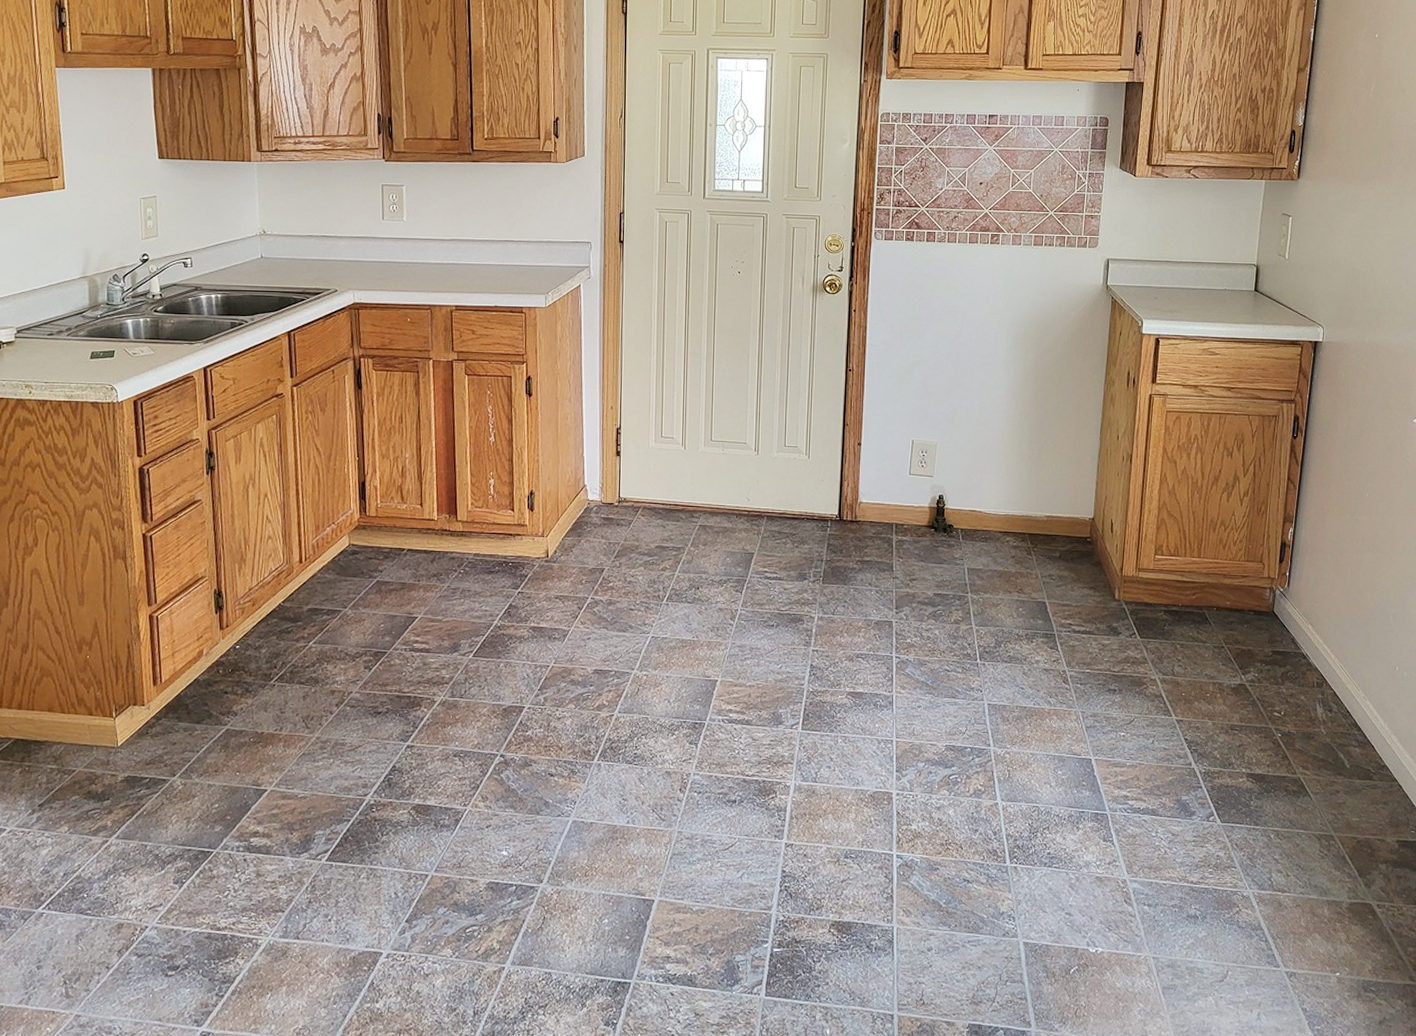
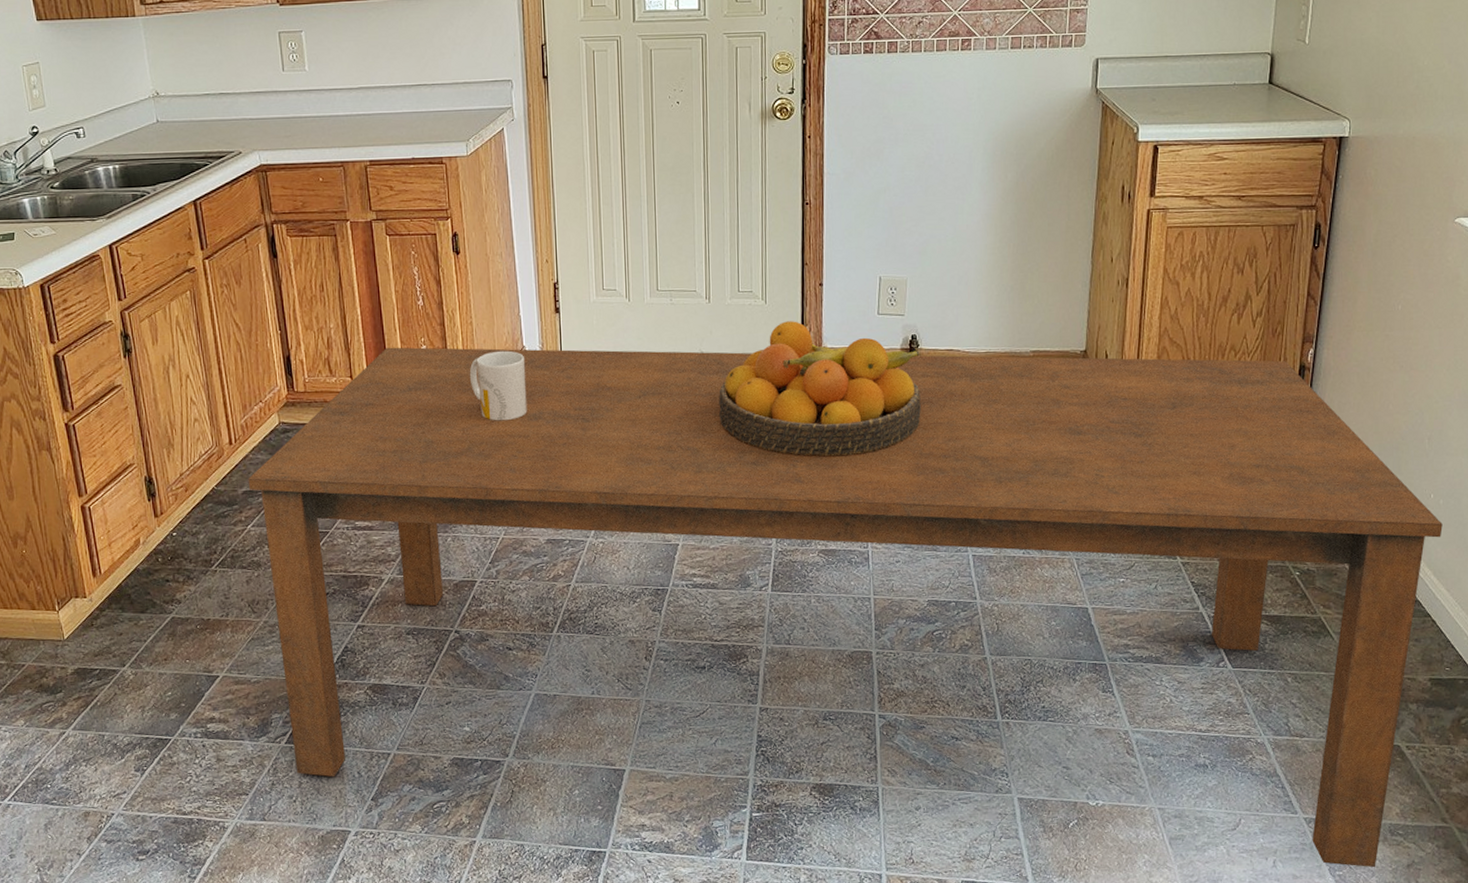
dining table: none [313,479,1407,1024] -> present [248,347,1443,868]
mug: none [532,488,586,554] -> present [469,350,527,421]
fruit bowl: none [761,476,948,604] -> present [719,321,922,456]

